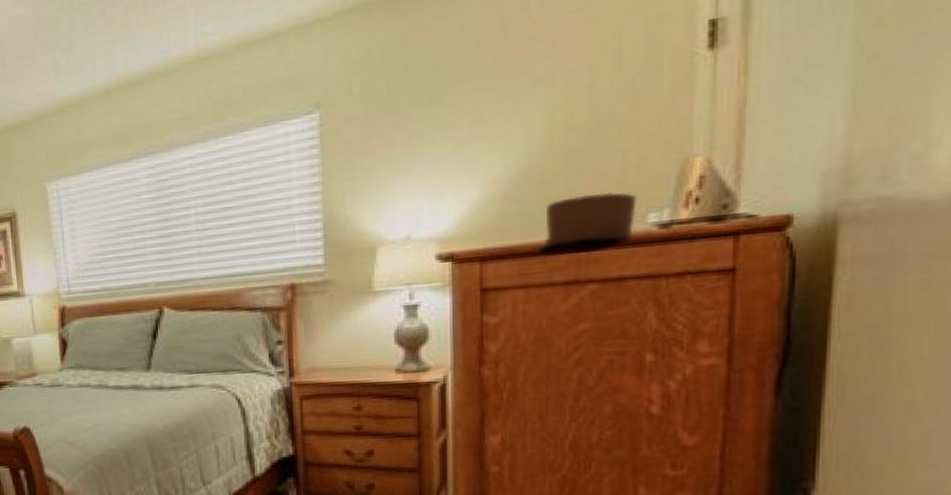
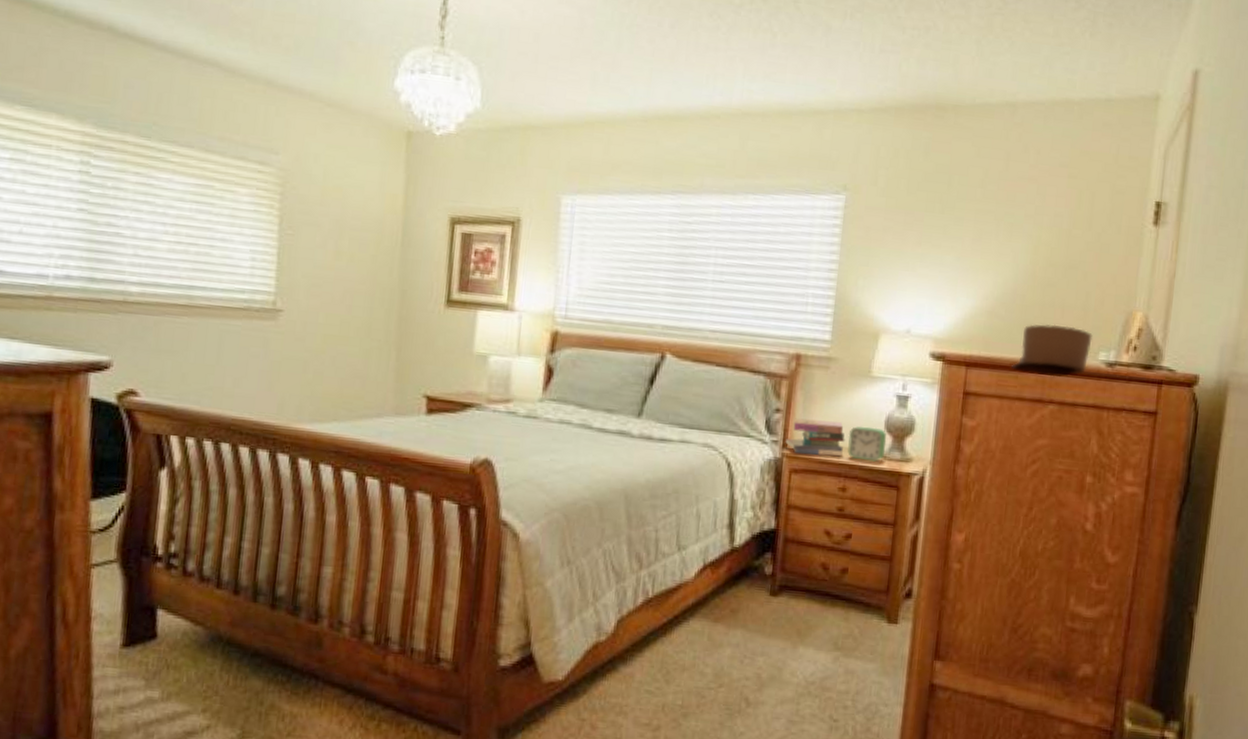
books: none [291,342,354,381] -> present [785,418,845,457]
alarm clock: none [356,342,398,378] -> present [847,426,886,462]

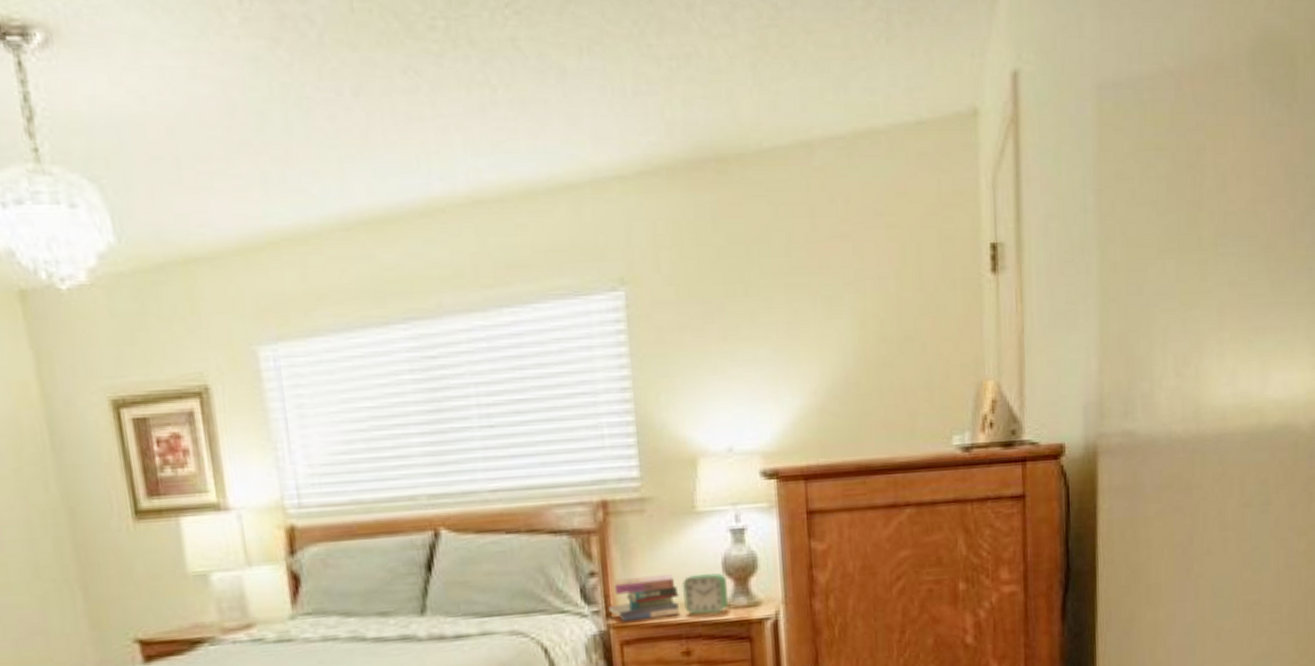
decorative box: present [1011,324,1093,377] -> none [857,410,942,476]

